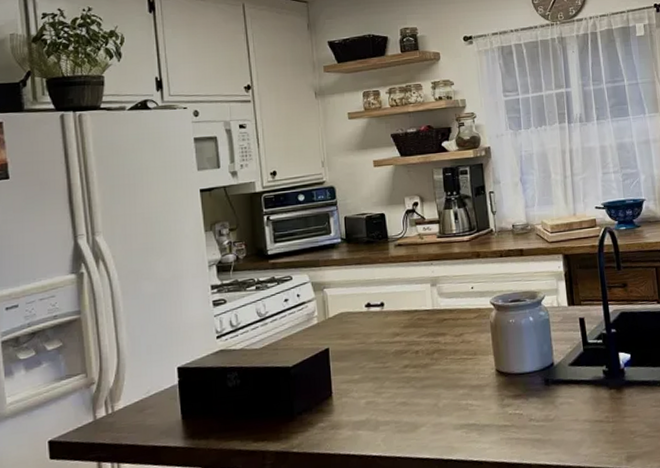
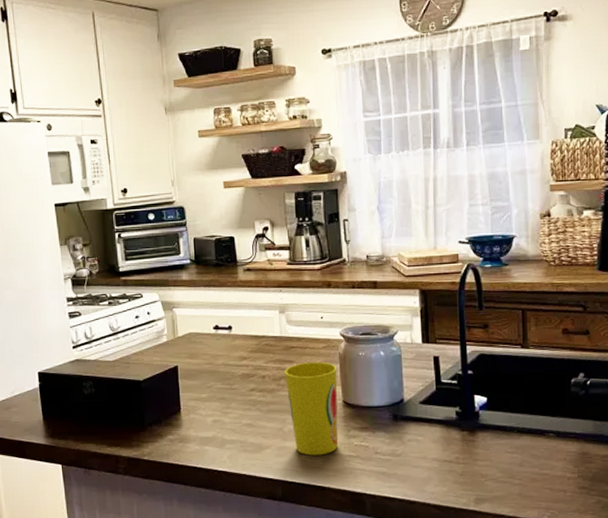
cup: none [438,332,493,430] -> present [285,362,339,456]

